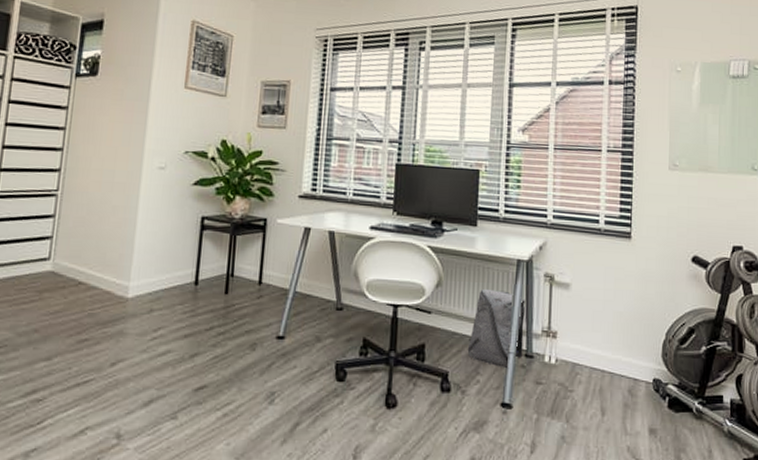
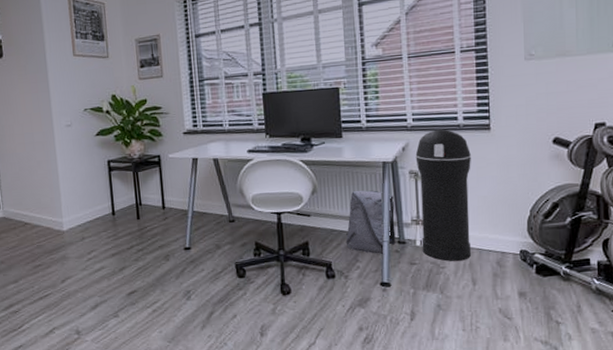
trash can: none [550,230,610,385] -> present [415,129,471,261]

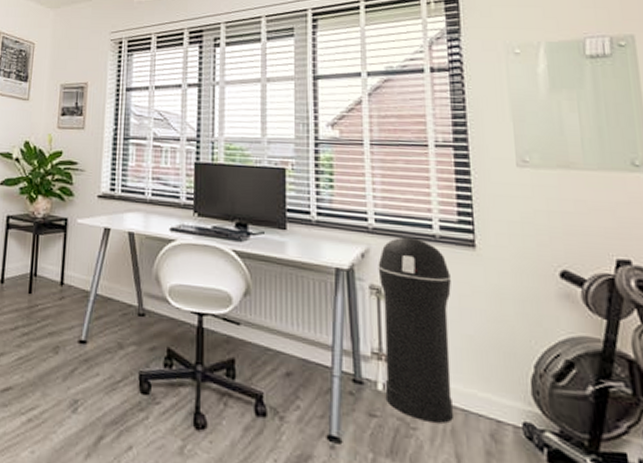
backpack: present [345,190,396,255] -> none [283,301,350,395]

